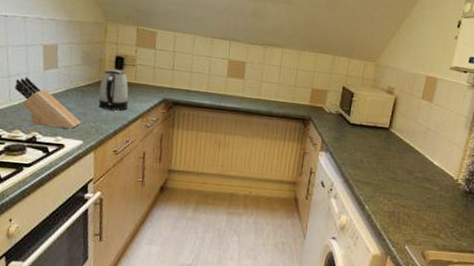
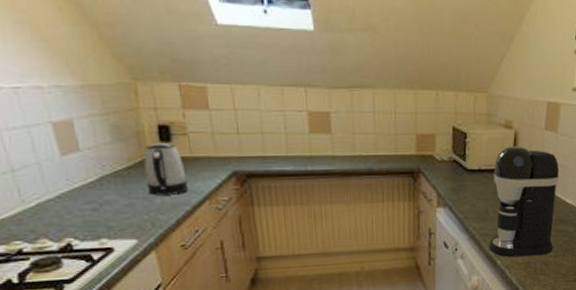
knife block: present [15,77,82,129] -> none [24,168,130,229]
coffee maker: none [360,108,430,208] -> present [489,146,560,258]

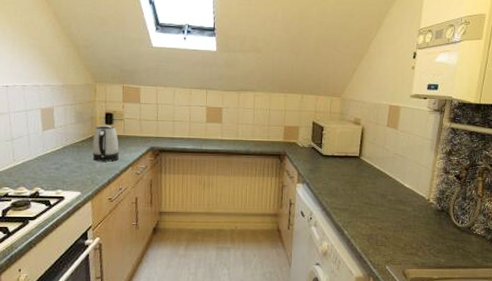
coffee maker: present [489,146,560,258] -> none [338,138,399,229]

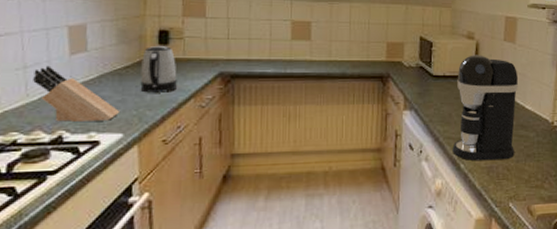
knife block: none [18,138,79,182] -> present [33,65,121,122]
coffee maker: none [338,138,399,229] -> present [452,55,519,161]

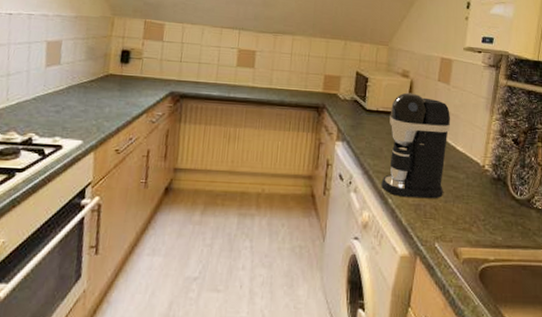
knife block: present [33,65,121,122] -> none [13,75,83,128]
kettle: present [140,46,177,93] -> none [101,64,134,107]

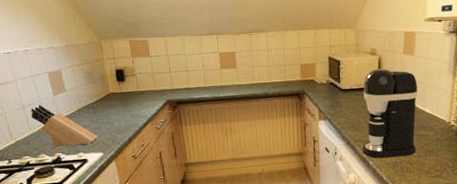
knife block: none [13,75,83,128] -> present [31,105,98,147]

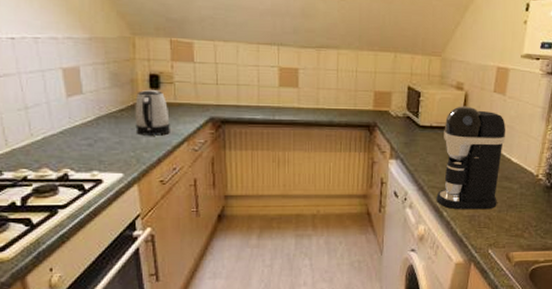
knife block: present [31,105,98,147] -> none [35,107,119,161]
kettle: none [106,82,137,121] -> present [135,90,170,136]

